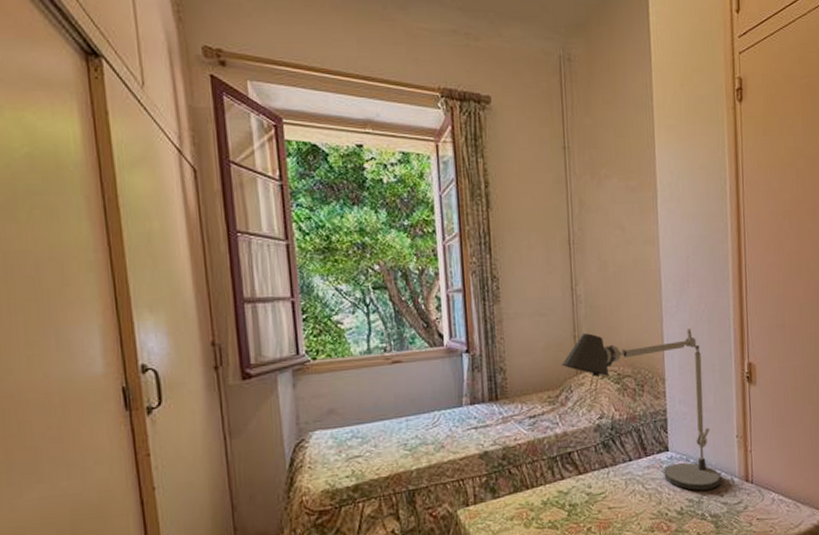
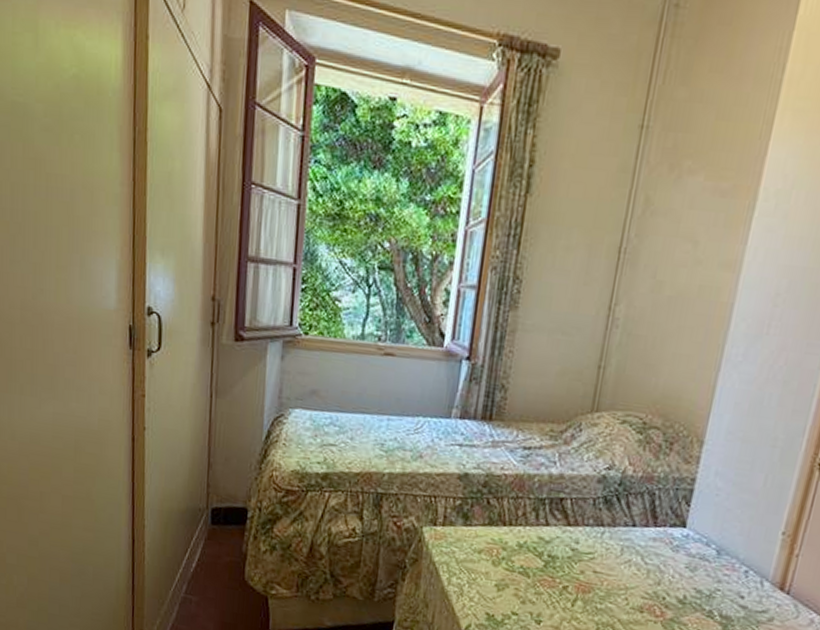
desk lamp: present [562,329,721,491] -> none [575,365,762,587]

